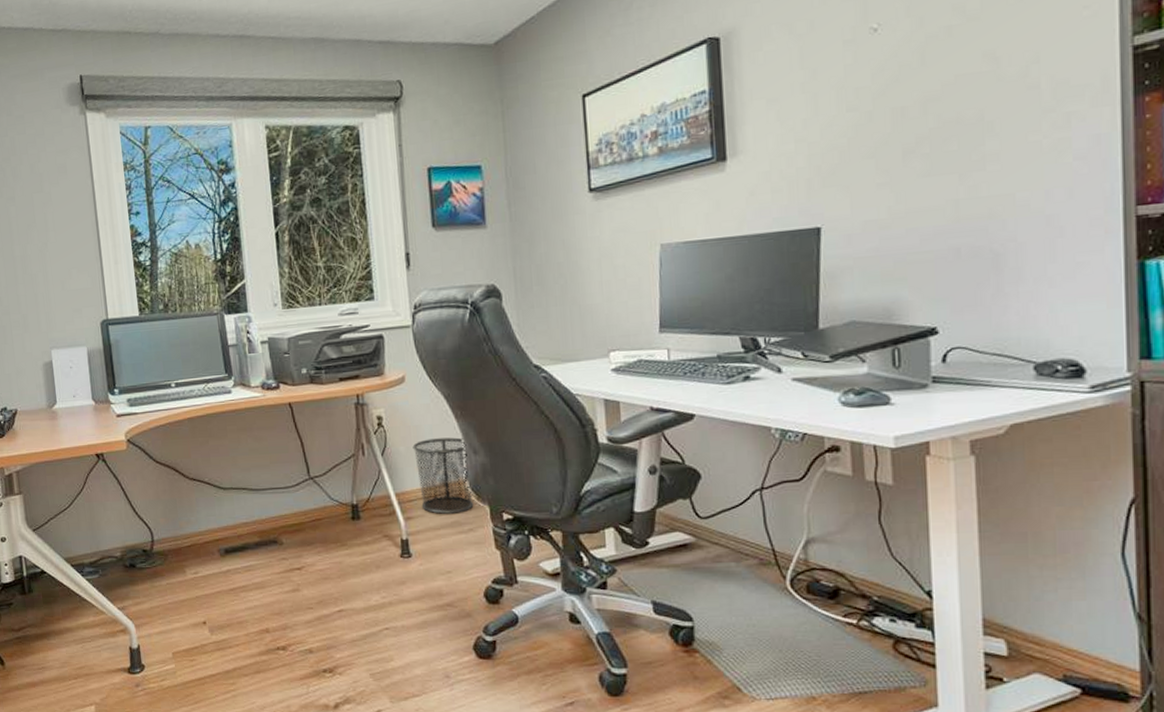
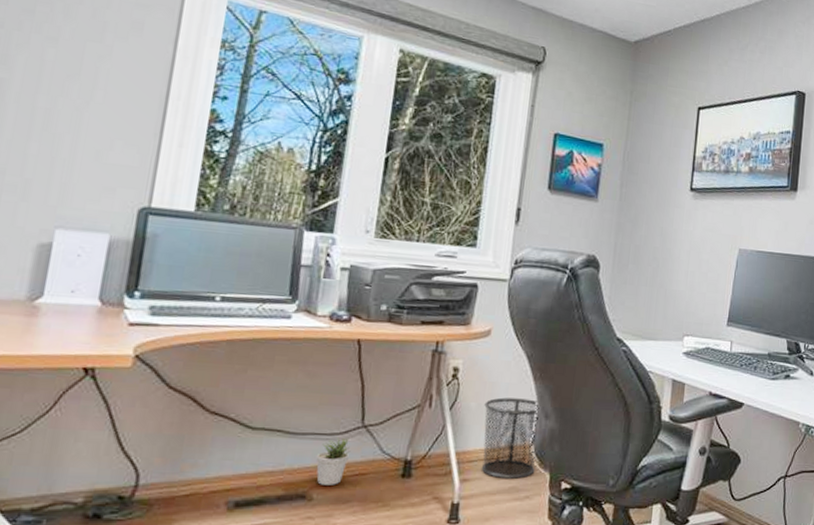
potted plant: none [277,489,305,531] -> present [316,437,351,485]

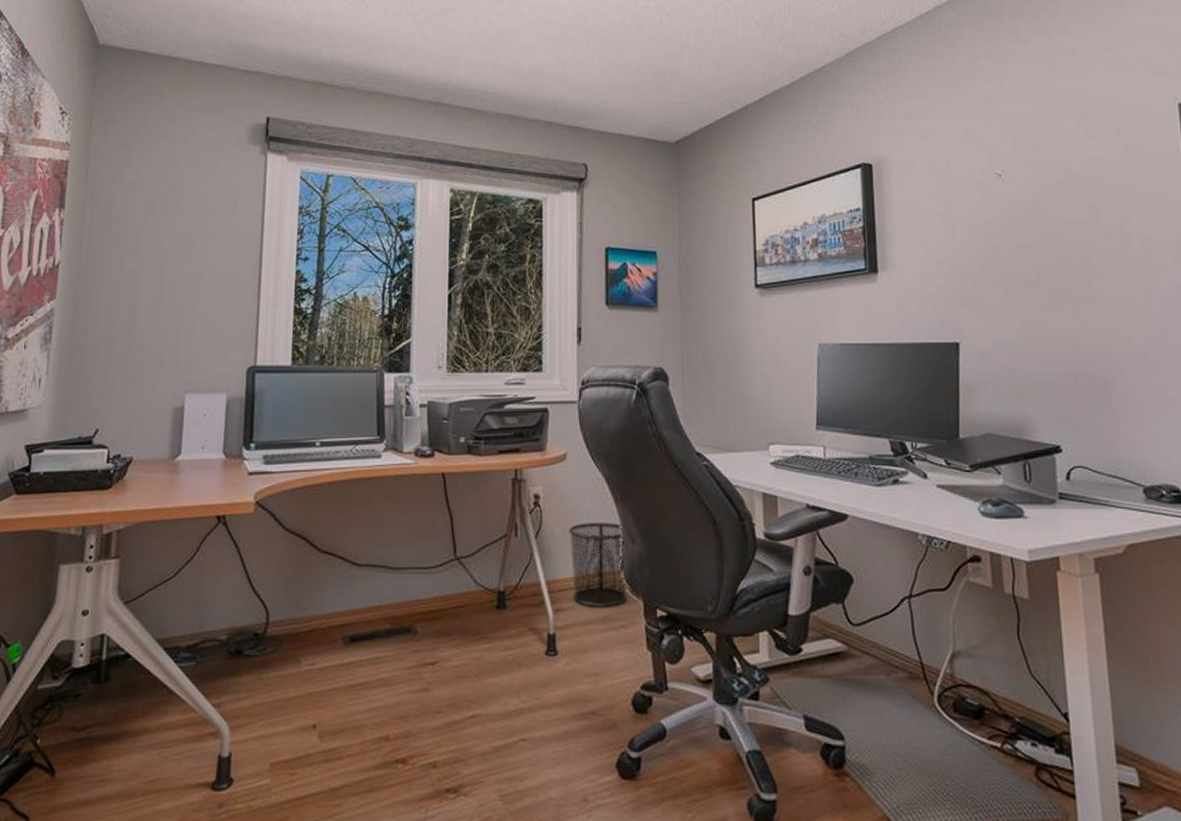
potted plant: present [316,437,351,485] -> none [416,570,447,618]

